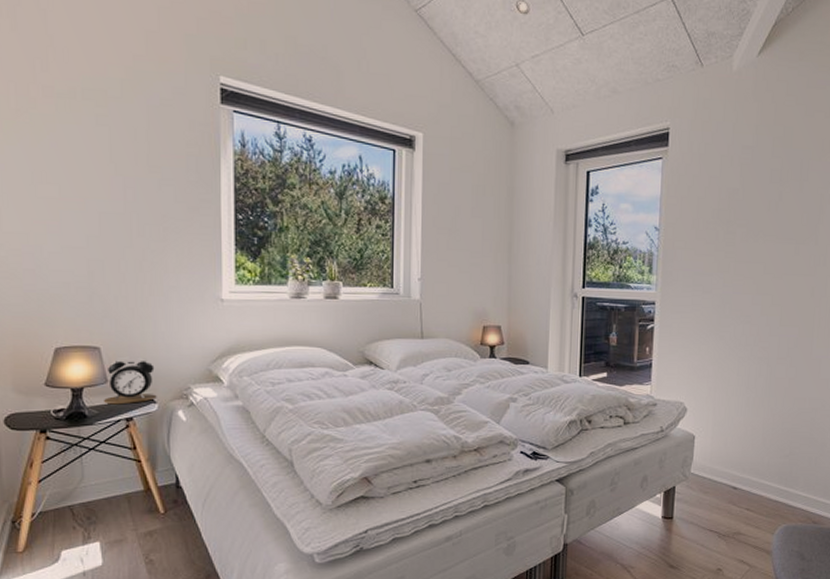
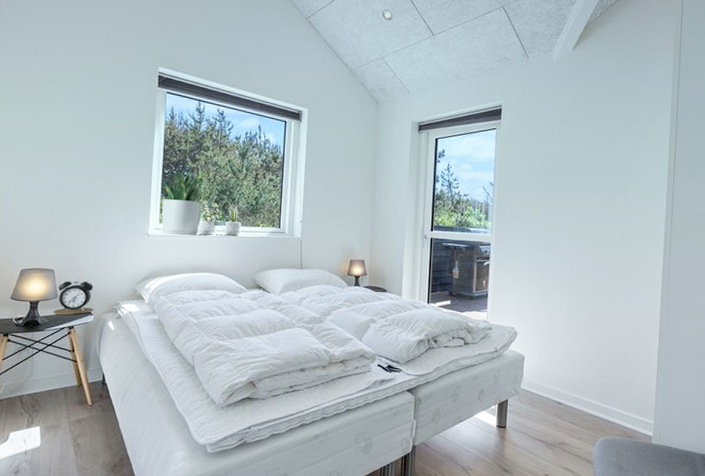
planter: none [237,212,288,299] -> present [161,168,202,235]

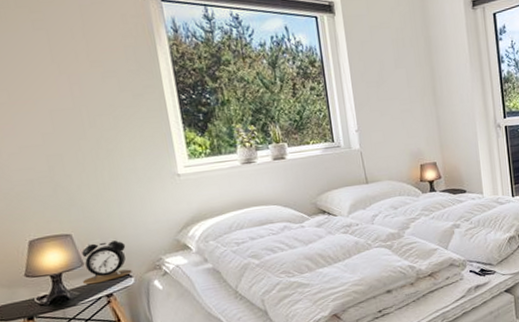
planter: present [161,168,202,235] -> none [182,89,238,170]

